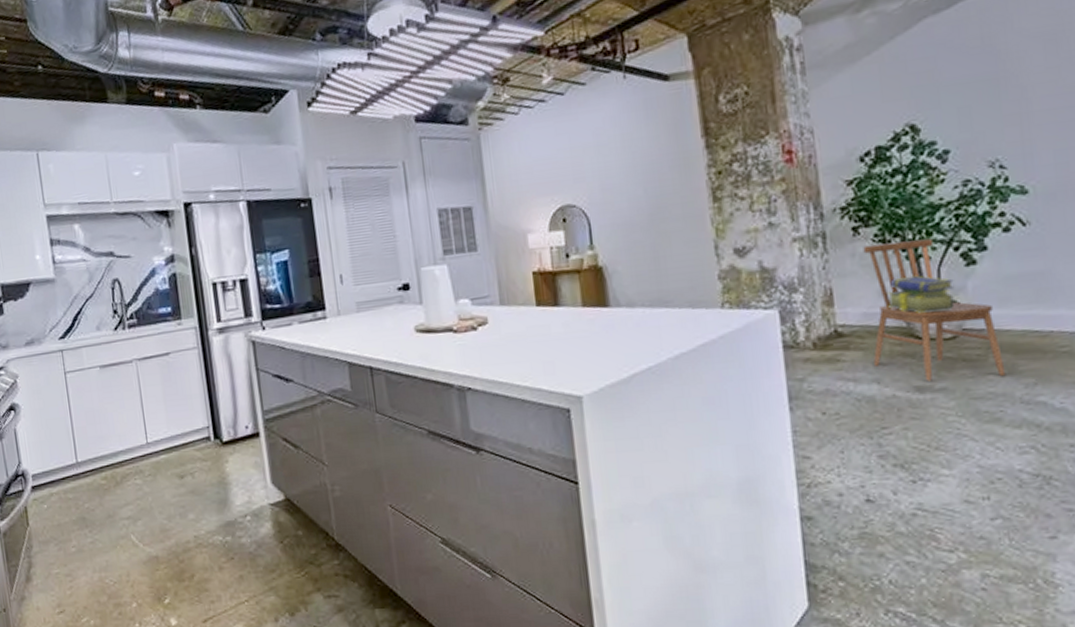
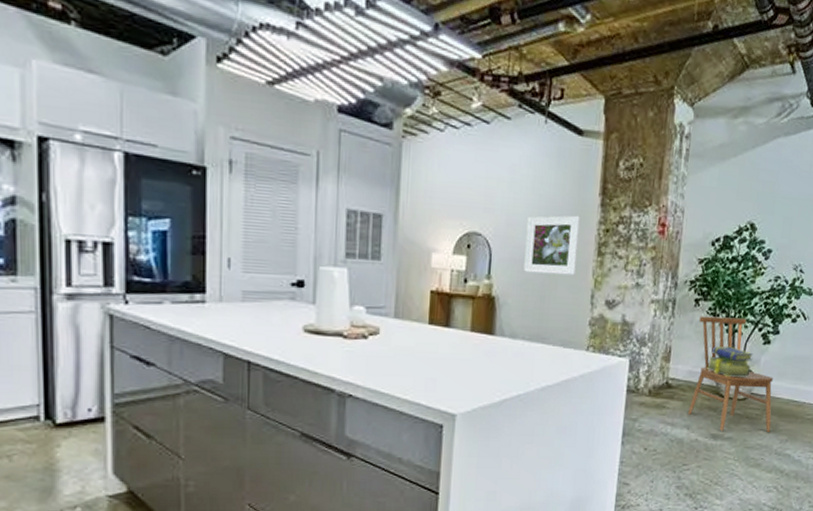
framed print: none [623,163,690,236] -> present [523,215,580,276]

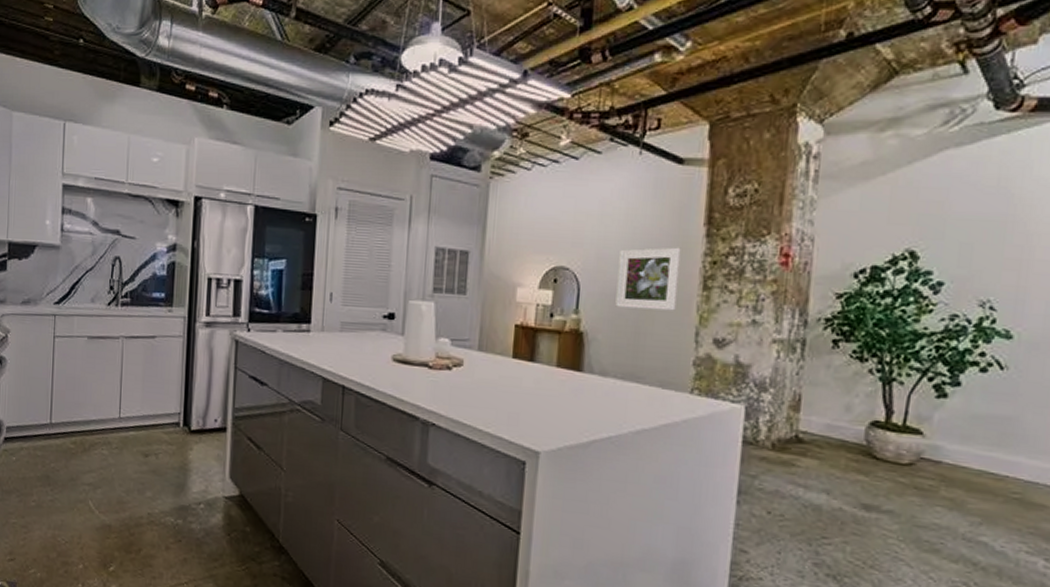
dining chair: present [688,316,773,432] -> none [827,360,955,510]
stack of books: present [707,346,754,377] -> none [853,397,922,437]

